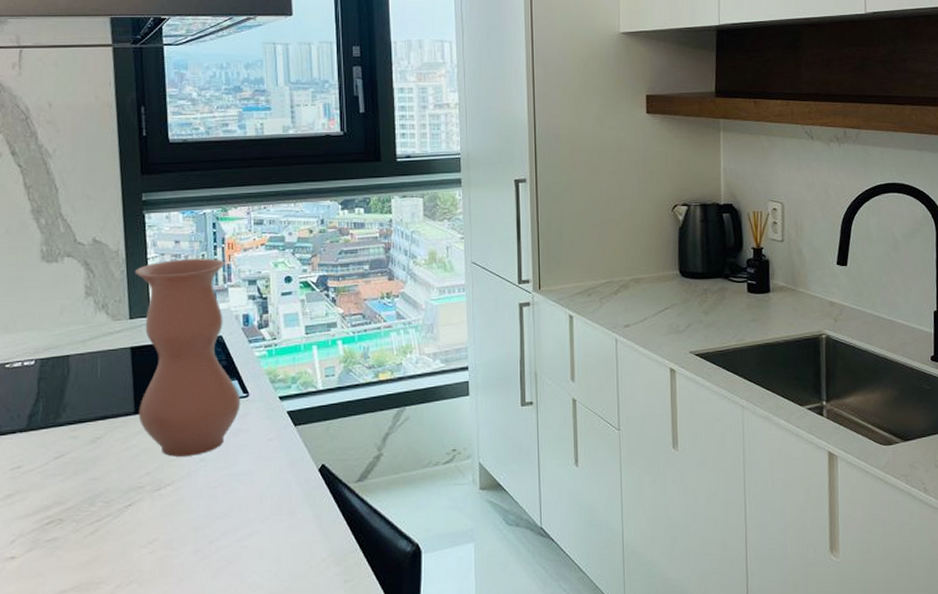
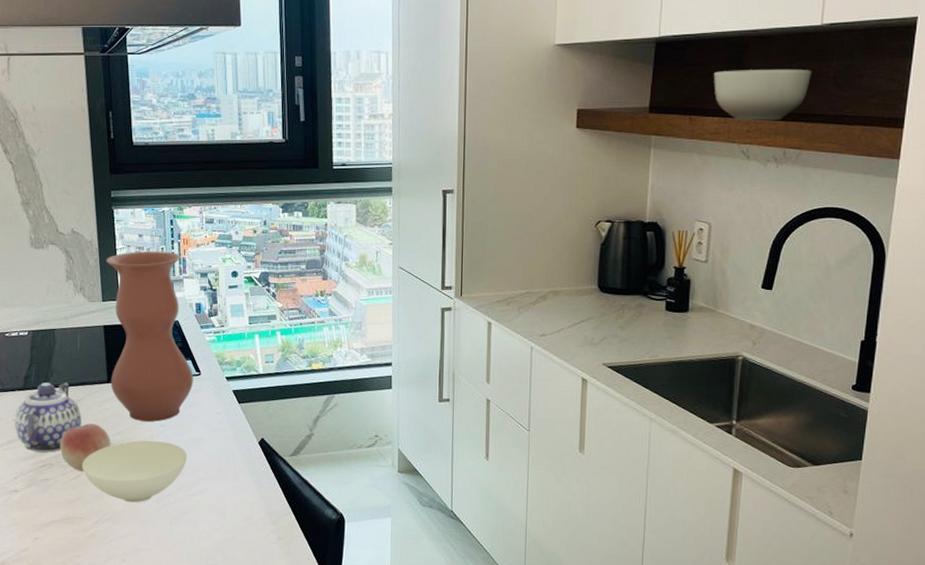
teapot: none [13,417,101,506] -> present [14,382,81,452]
fruit: none [73,465,138,526] -> present [60,423,111,472]
bowl: none [100,478,233,557] -> present [81,440,188,503]
bowl: none [772,54,862,102] -> present [713,70,813,120]

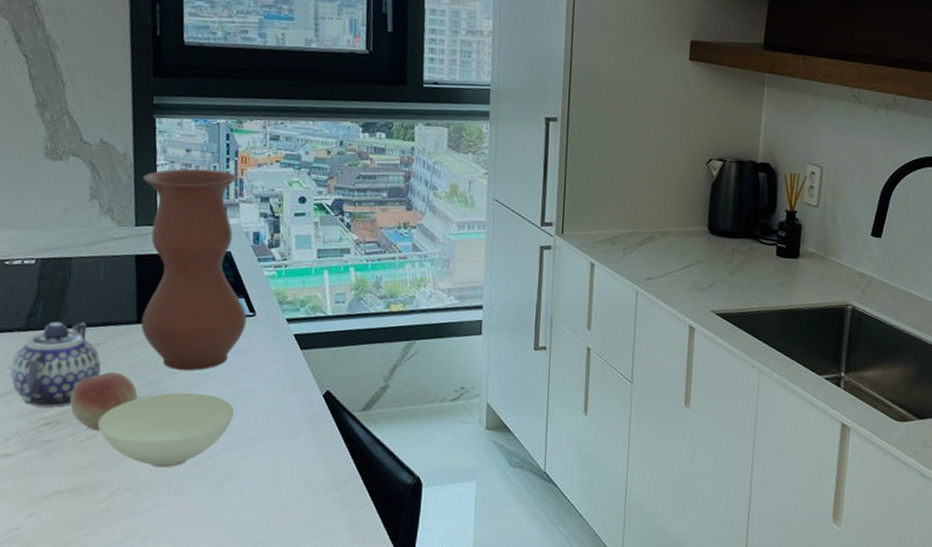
bowl: present [713,70,813,120] -> none [827,12,922,66]

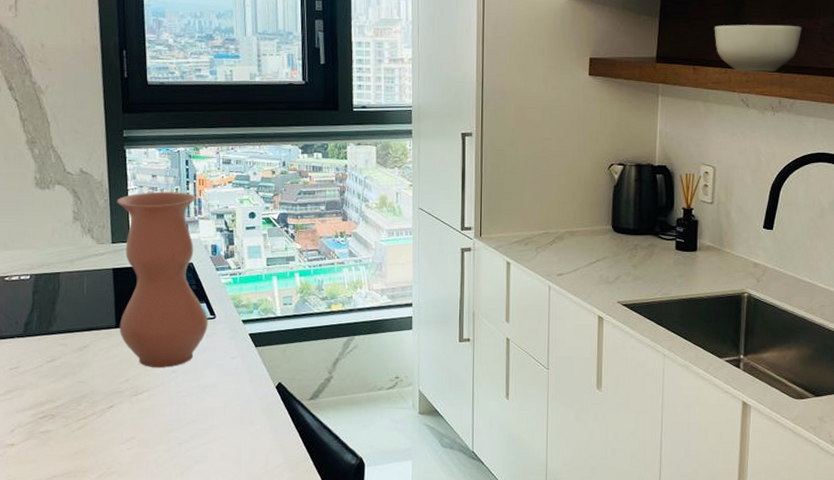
teapot: present [10,322,101,408] -> none [12,328,87,403]
fruit: present [70,372,138,432] -> none [63,371,119,423]
bowl: present [97,392,235,468] -> none [85,387,201,454]
bowl: none [827,12,922,66] -> present [714,24,803,72]

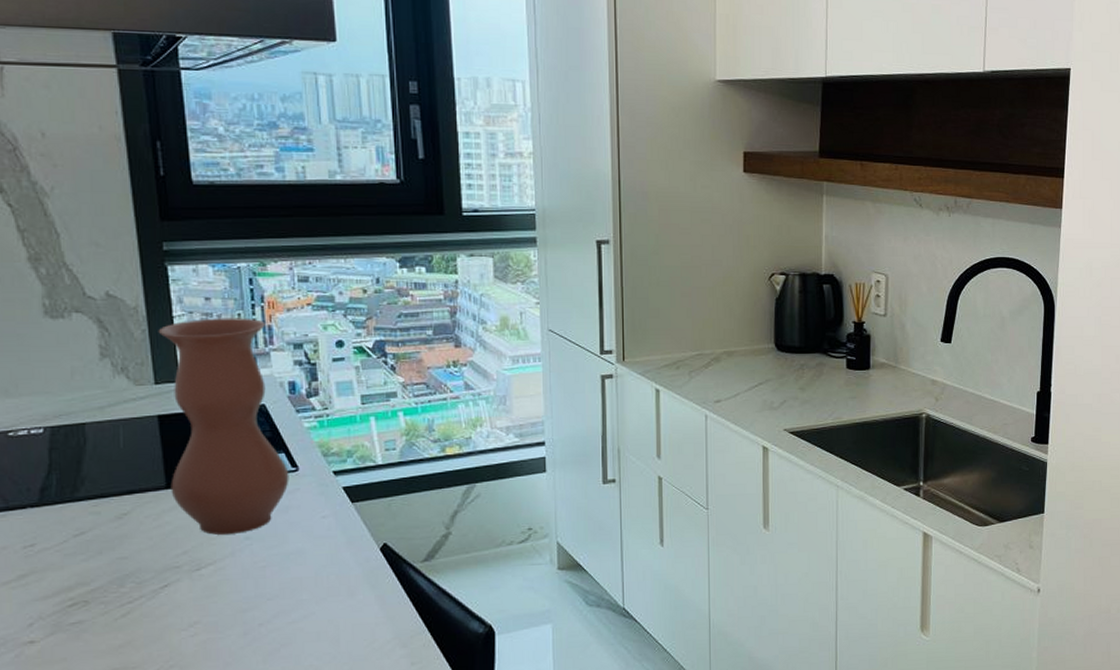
bowl: present [714,24,803,72] -> none [882,115,978,168]

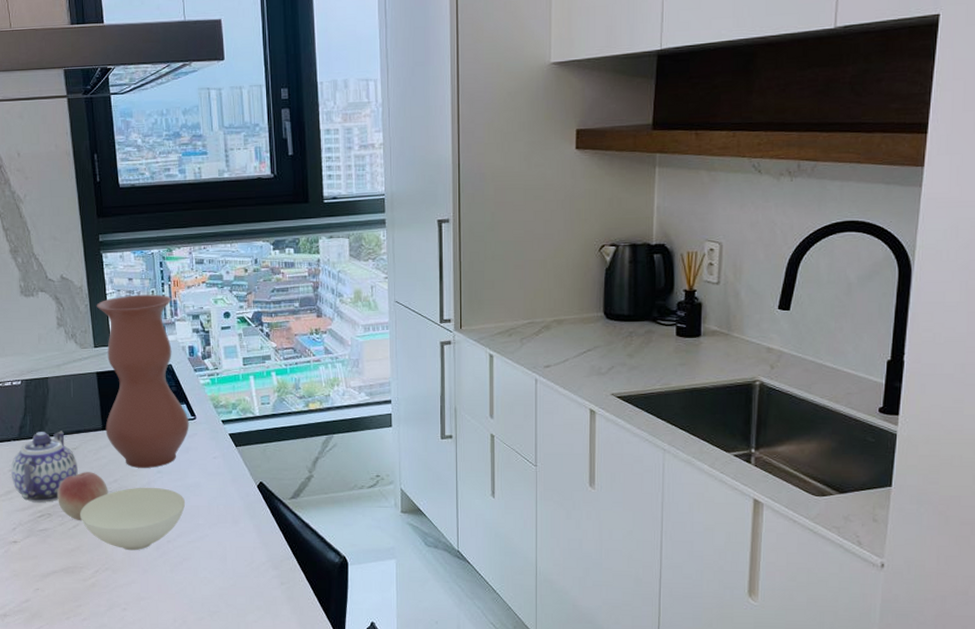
teapot: none [25,492,130,587] -> present [10,431,78,502]
fruit: none [98,543,175,608] -> present [57,472,108,521]
bowl: none [131,557,284,641] -> present [79,487,186,551]

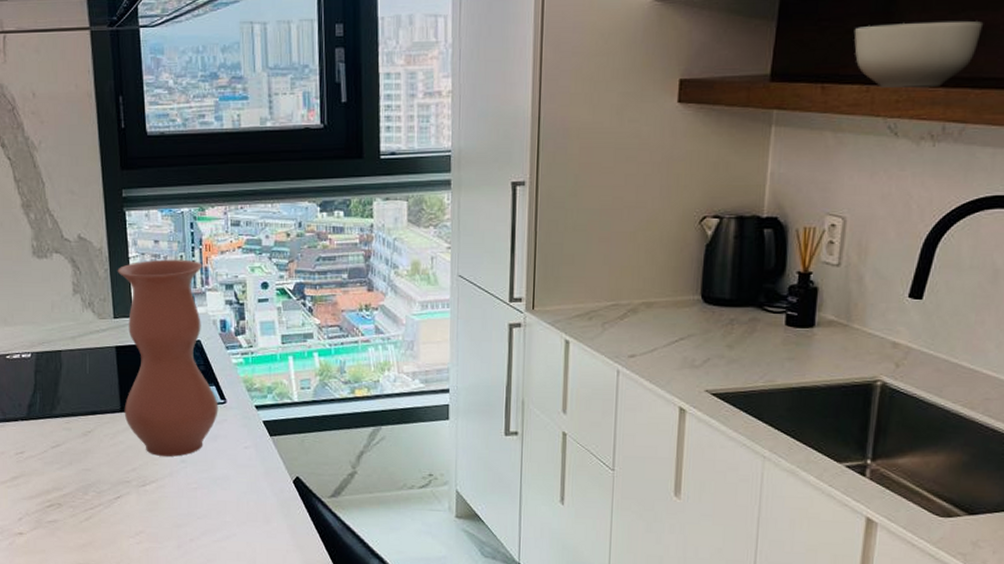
teapot: present [10,431,78,502] -> none [17,411,92,491]
fruit: present [57,472,108,521] -> none [69,458,126,514]
bowl: present [79,487,186,551] -> none [93,477,212,549]
bowl: none [720,76,827,133] -> present [854,21,984,88]

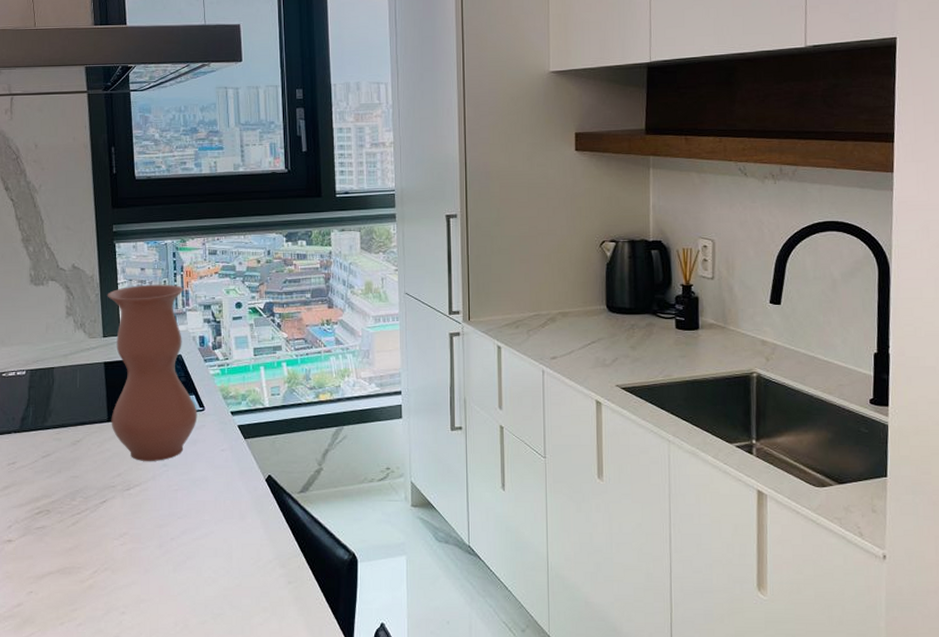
bowl: present [854,21,984,88] -> none [705,89,801,139]

